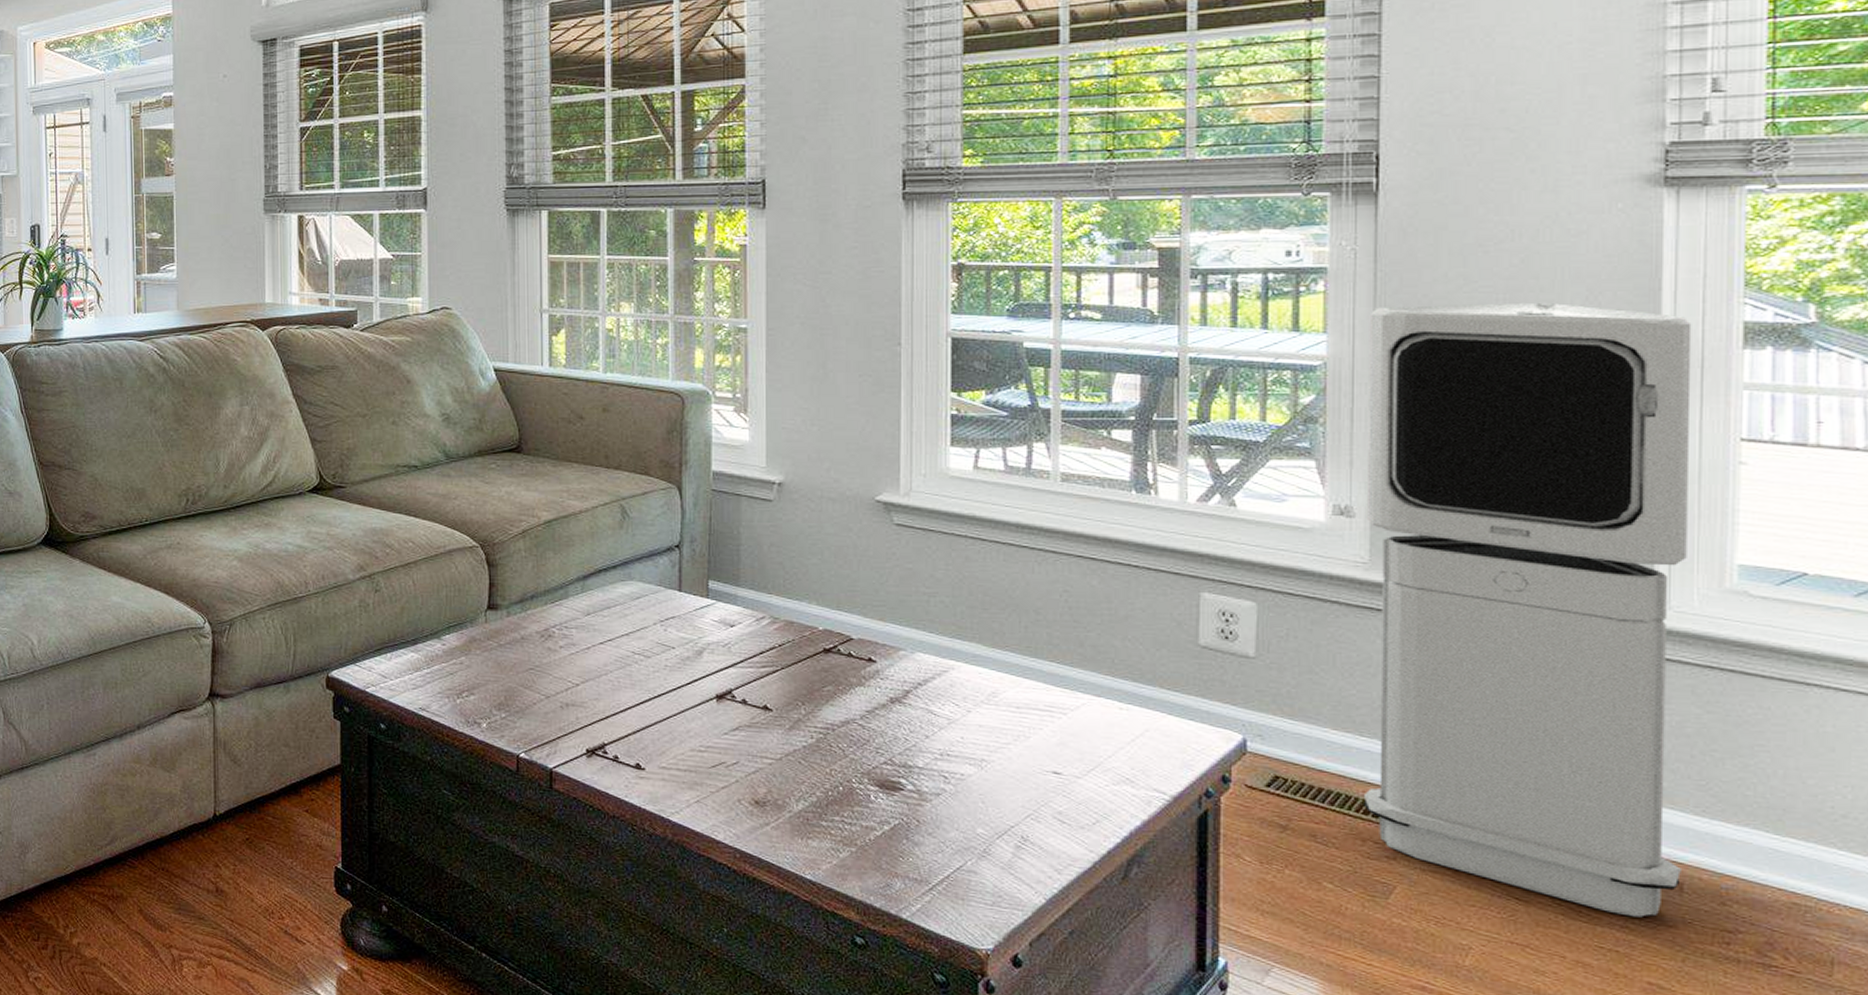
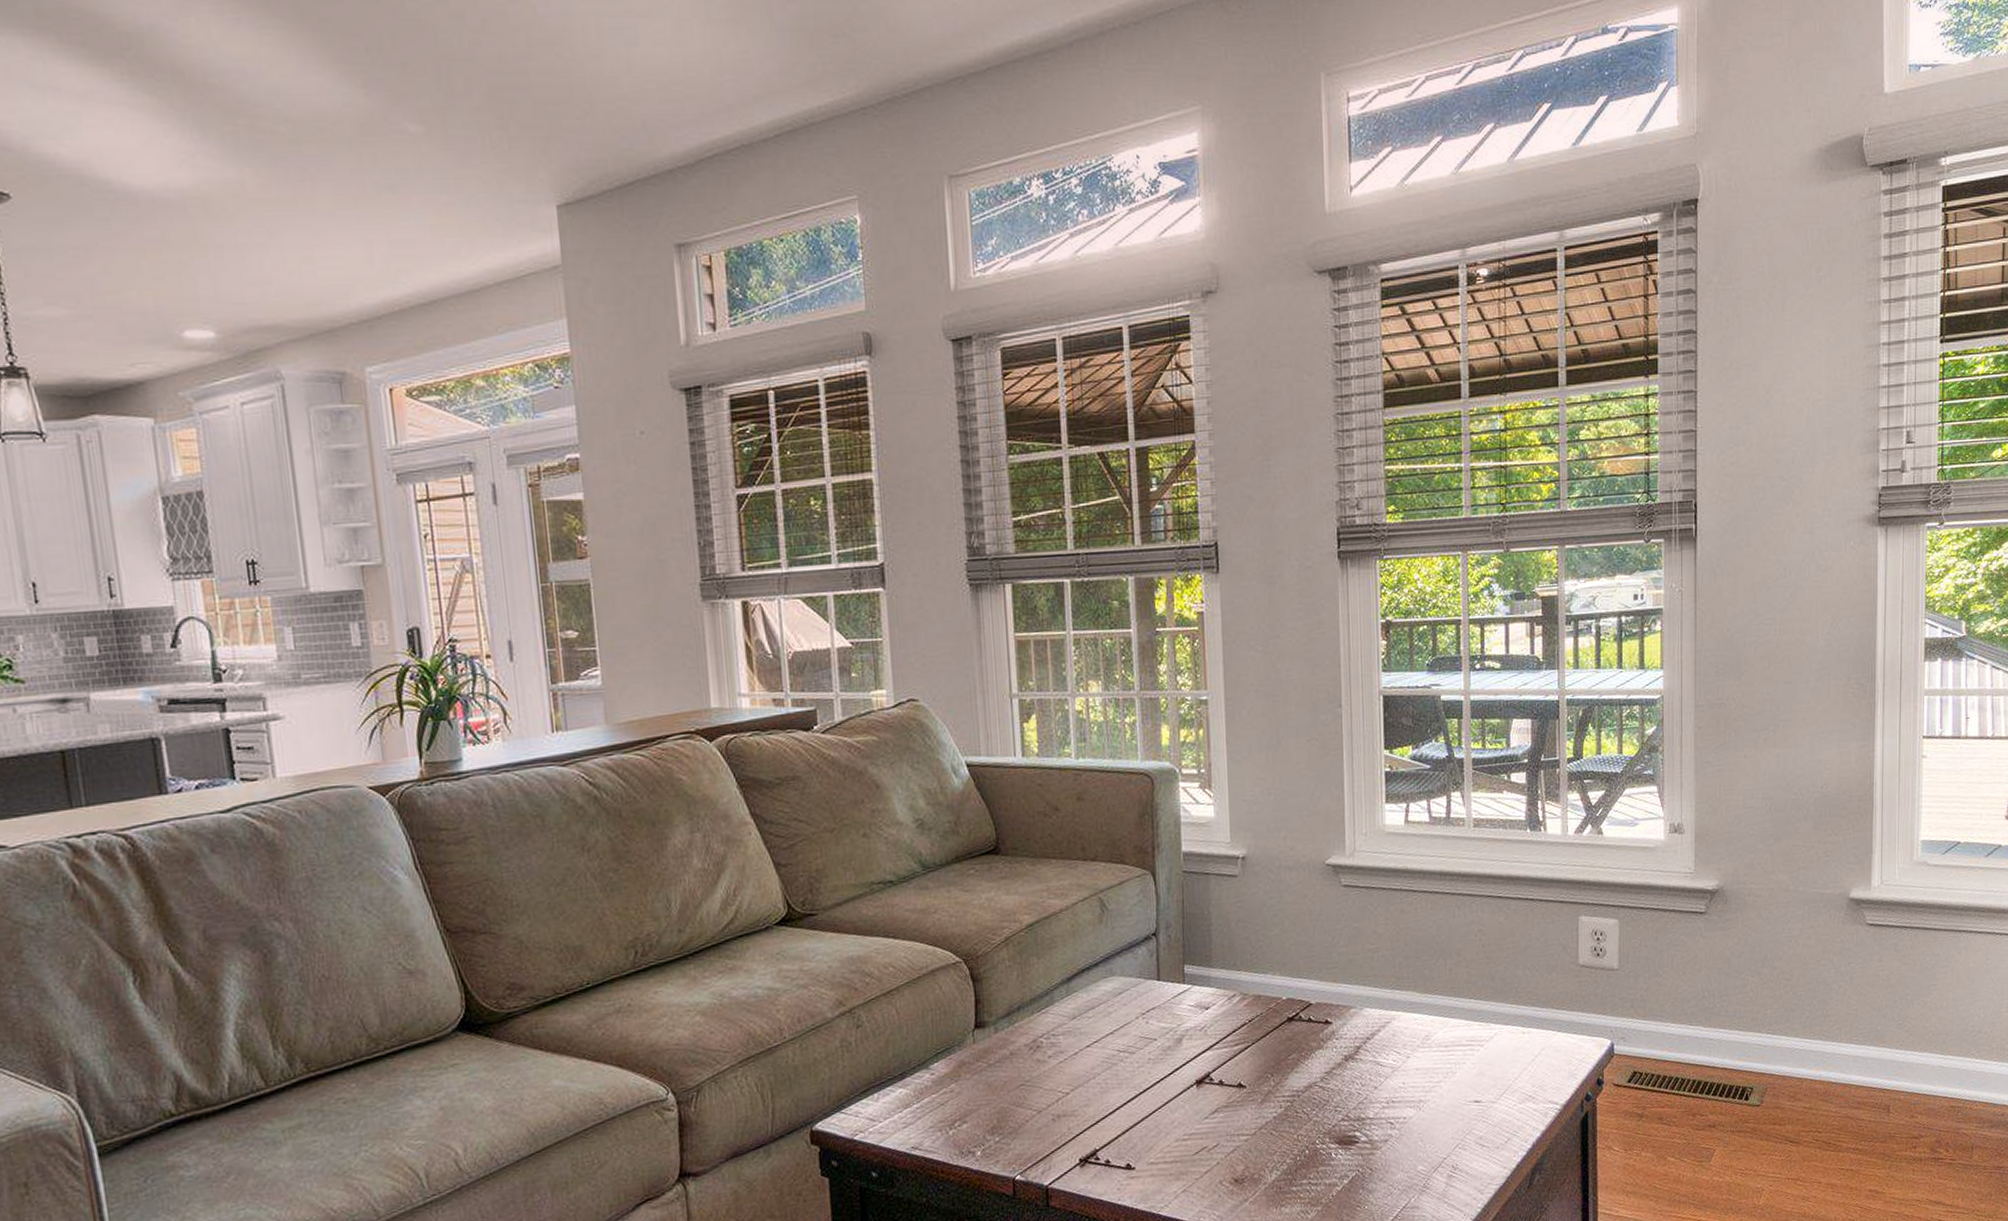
air purifier: present [1363,302,1692,918] -> none [1692,630,1895,1140]

